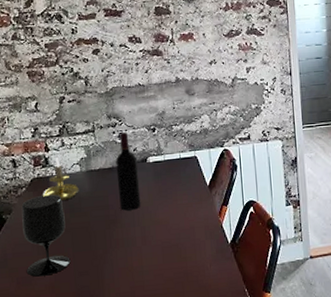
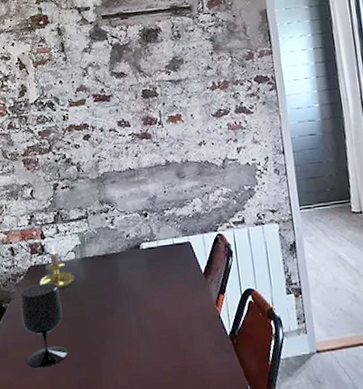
wine bottle: present [115,132,141,211] -> none [109,218,136,300]

